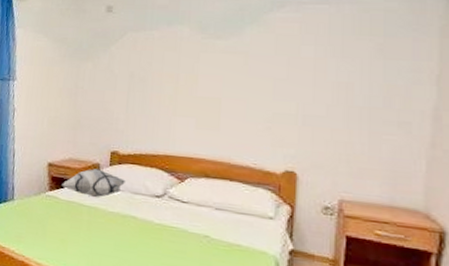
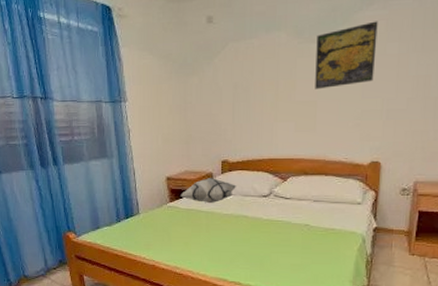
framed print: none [219,23,290,87] -> present [315,21,378,90]

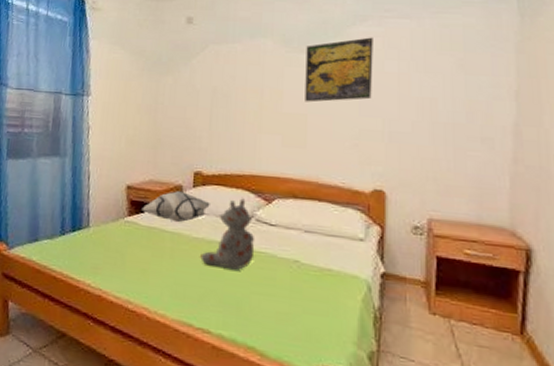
stuffed bear: none [230,179,274,236] -> present [200,198,255,270]

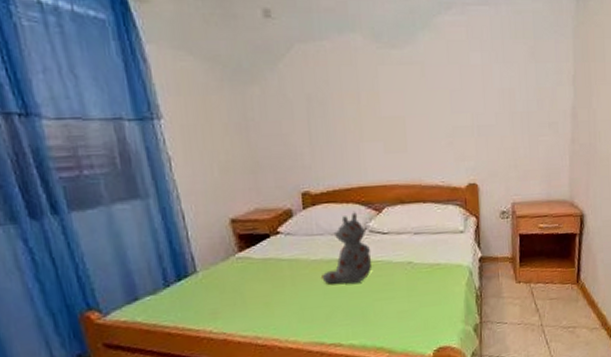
decorative pillow: present [142,191,210,222] -> none [252,215,323,249]
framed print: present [305,37,373,102] -> none [396,27,461,103]

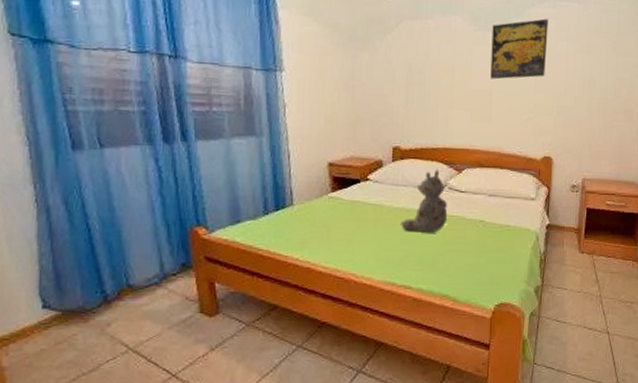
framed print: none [396,27,461,103] -> present [490,18,548,80]

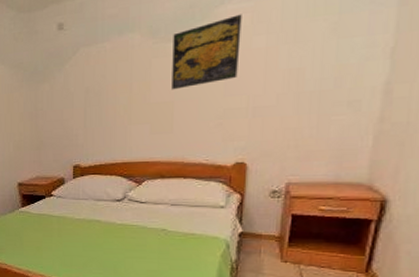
stuffed bear: present [401,170,448,233] -> none [83,183,128,241]

